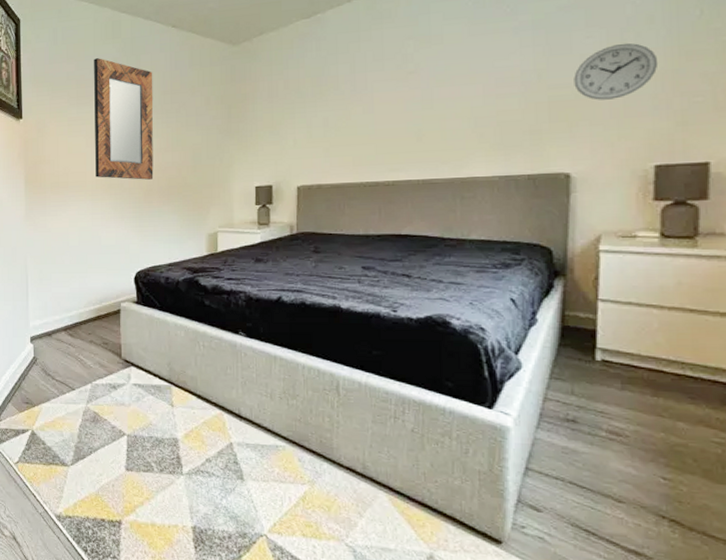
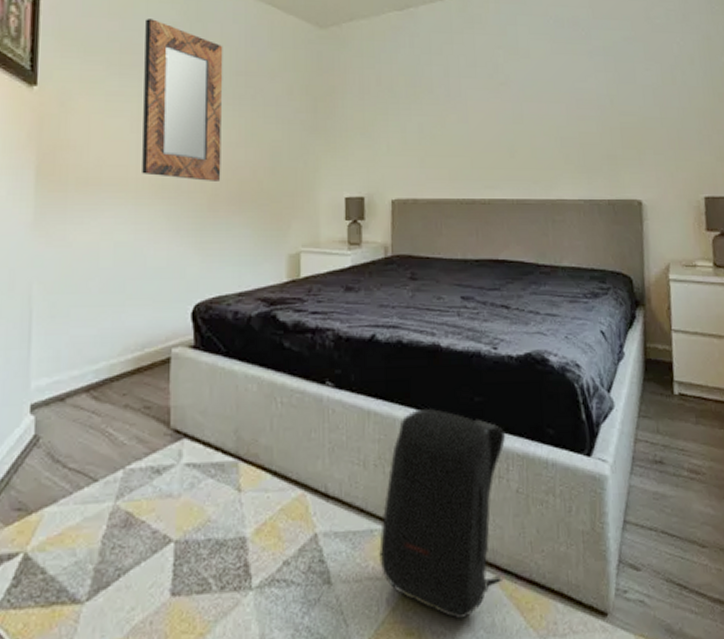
backpack: none [283,357,403,523] -> present [379,407,506,620]
wall clock: present [574,42,659,100] -> none [639,79,700,131]

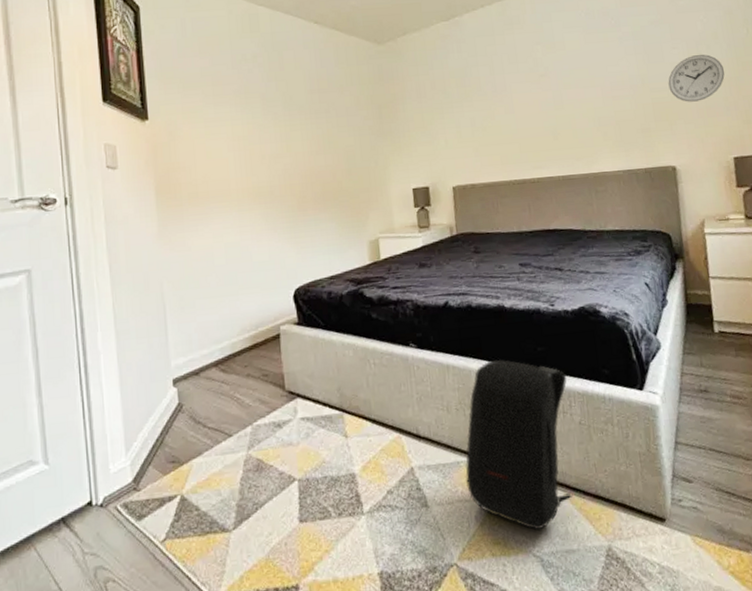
home mirror: present [142,19,223,181] -> none [230,53,307,186]
wall clock: none [639,79,700,131] -> present [668,54,725,102]

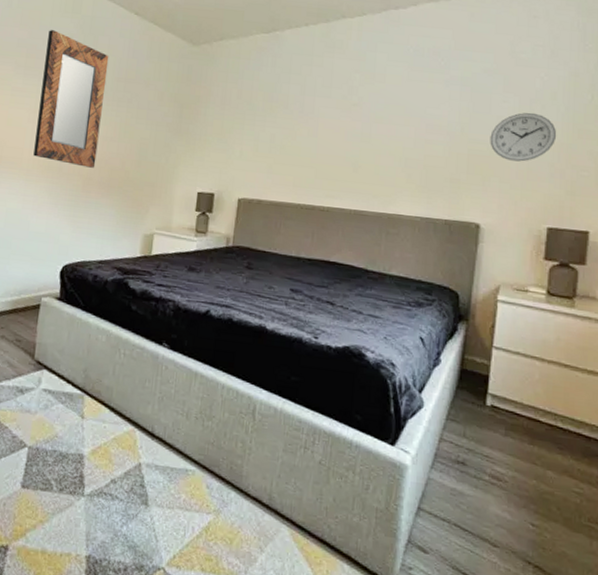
home mirror: none [230,53,307,186] -> present [33,30,109,168]
backpack: present [465,359,573,531] -> none [190,378,316,558]

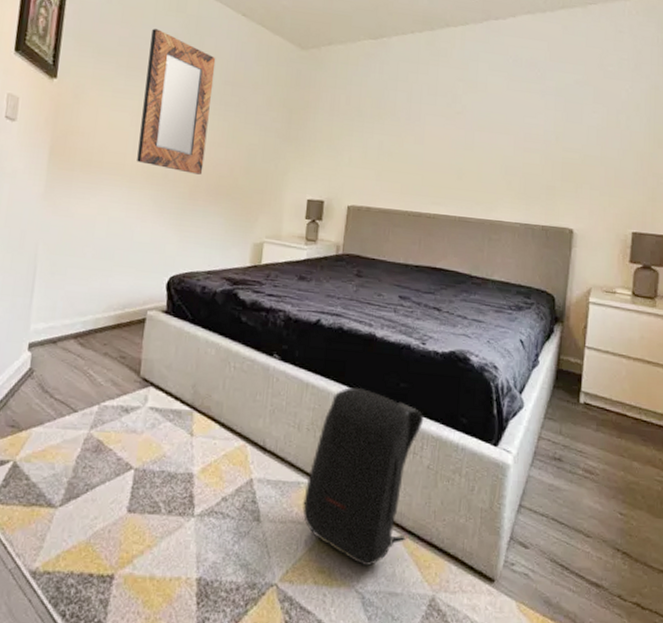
backpack: none [190,378,316,558] -> present [303,387,424,567]
wall clock: present [490,112,557,162] -> none [581,123,640,170]

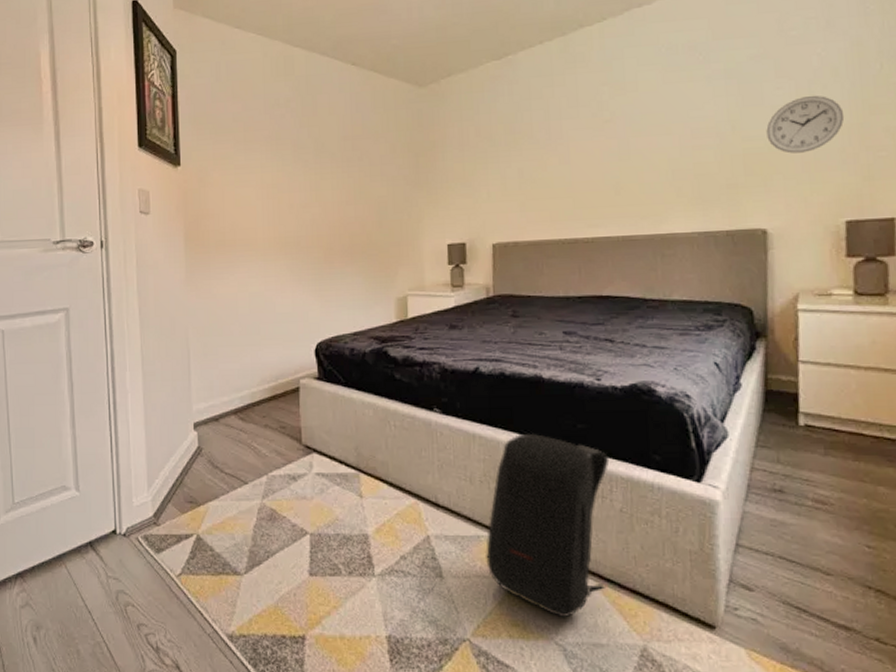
home mirror: present [137,29,216,175] -> none [264,97,334,237]
wall clock: none [581,123,640,170] -> present [766,95,845,154]

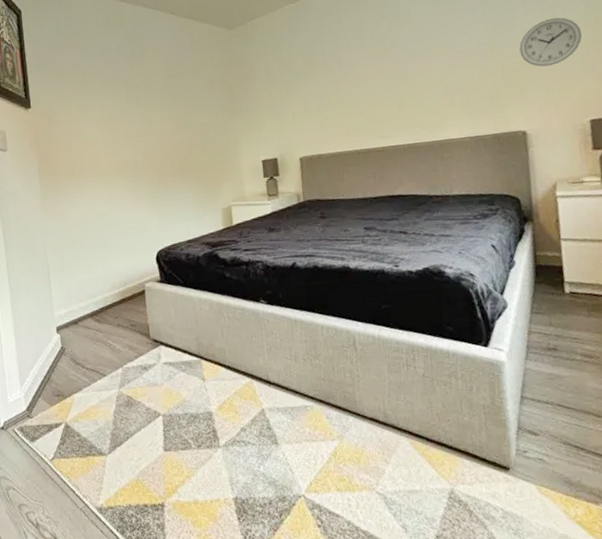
backpack: present [486,433,610,618] -> none [312,315,416,471]

